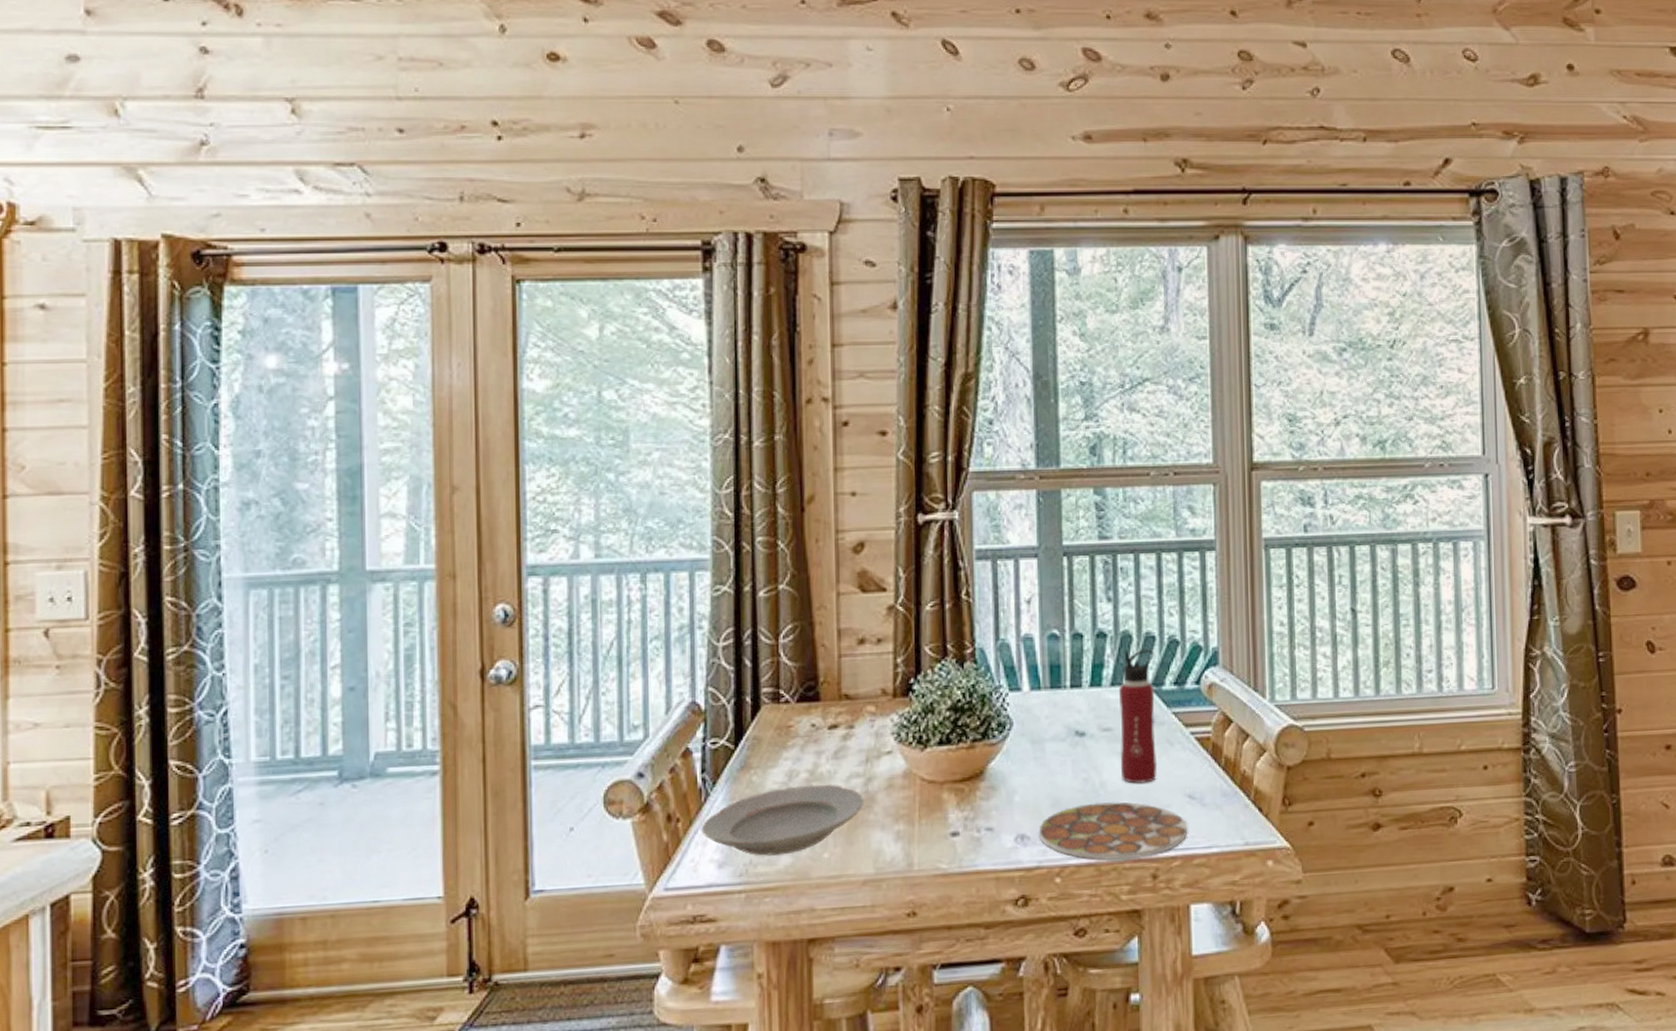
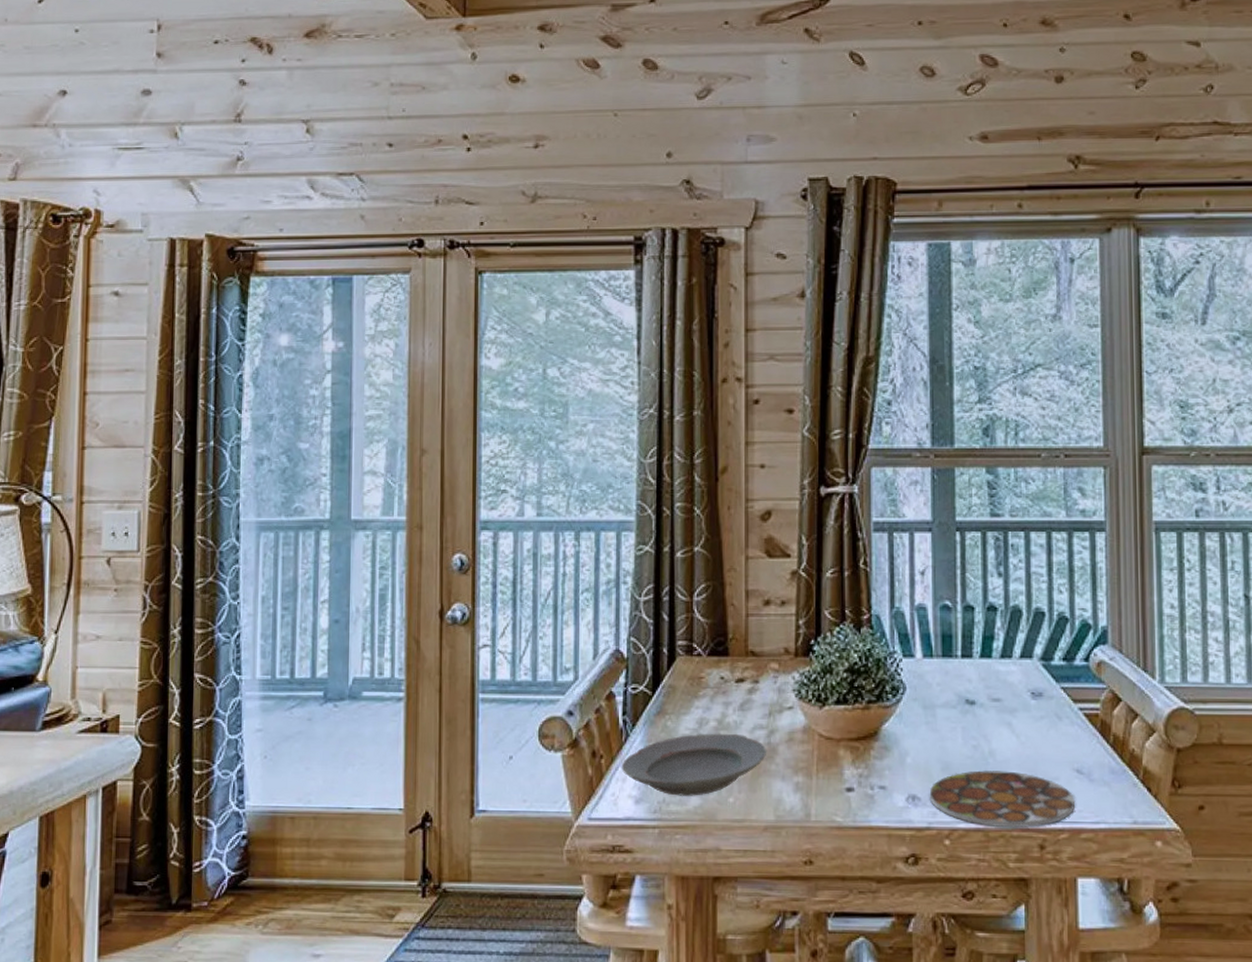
water bottle: present [1119,648,1158,784] -> none [1009,623,1046,755]

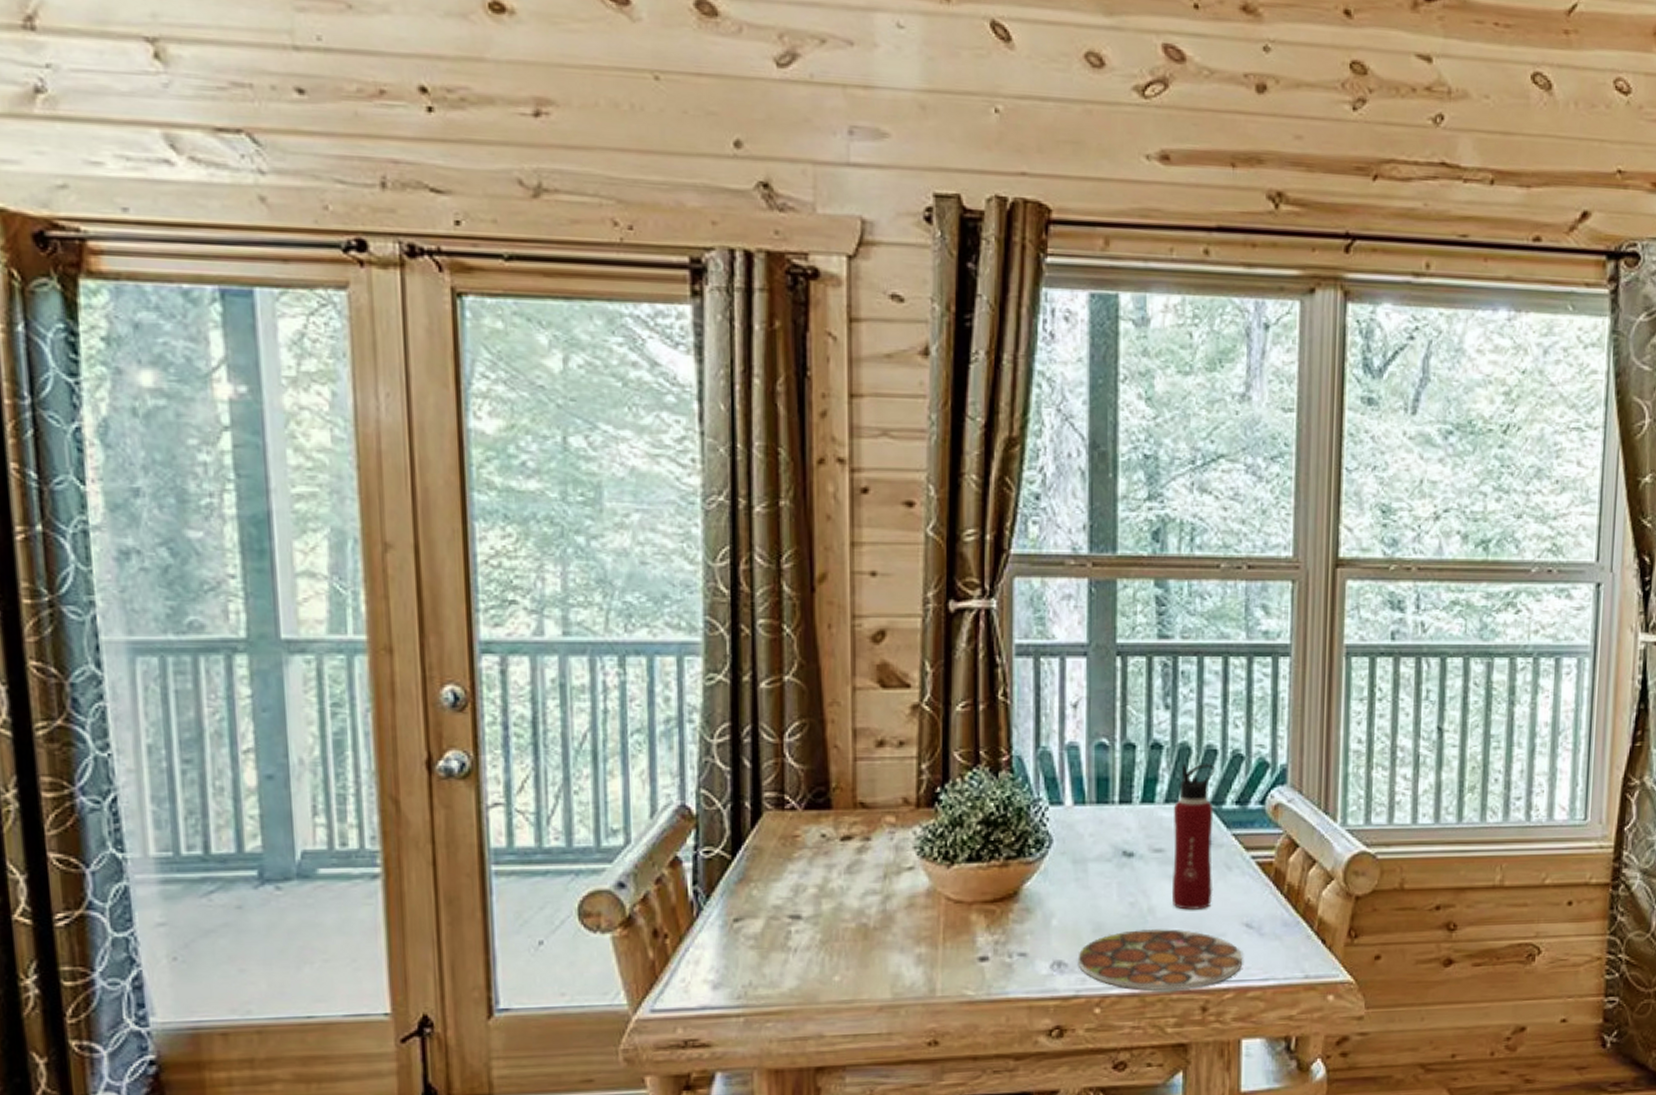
plate: present [621,733,767,796] -> none [693,901,882,978]
water bottle: none [1009,623,1046,755] -> present [1171,762,1215,910]

